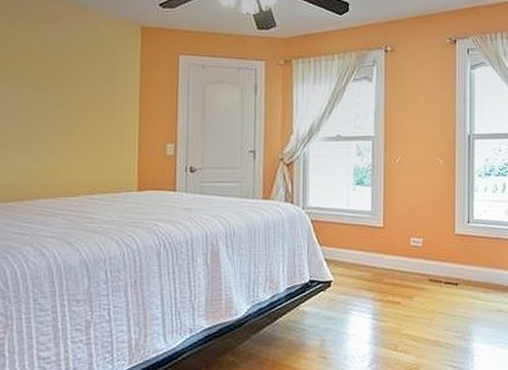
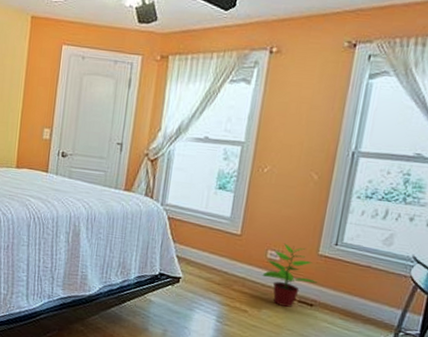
potted plant: none [409,228,458,291] -> present [262,243,317,307]

